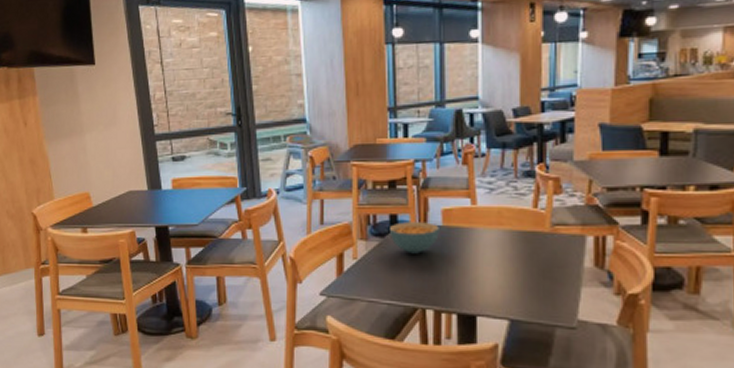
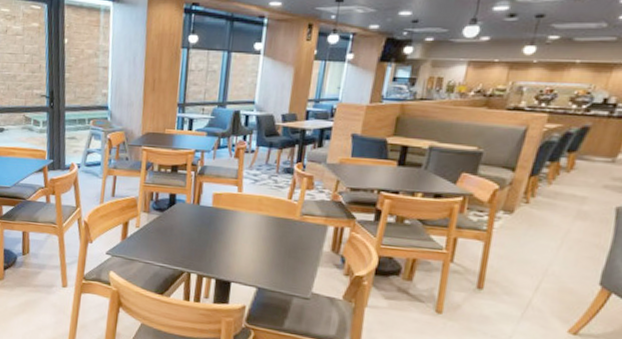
cereal bowl: present [390,222,439,254] -> none [168,201,209,228]

